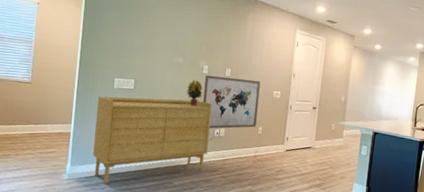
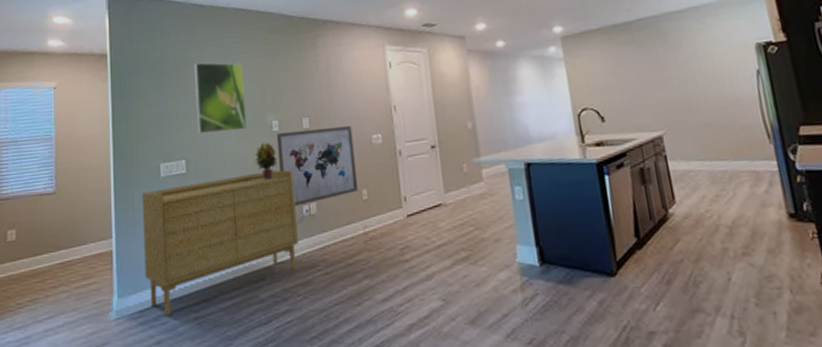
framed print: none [146,9,189,68] -> present [194,62,247,135]

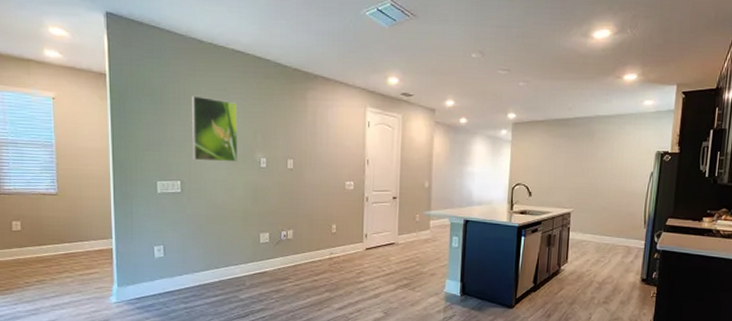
sideboard: present [141,170,298,317] -> none [139,200,275,304]
potted plant: present [255,142,278,181] -> none [244,176,263,208]
wall art: present [276,125,358,206] -> none [263,168,330,231]

